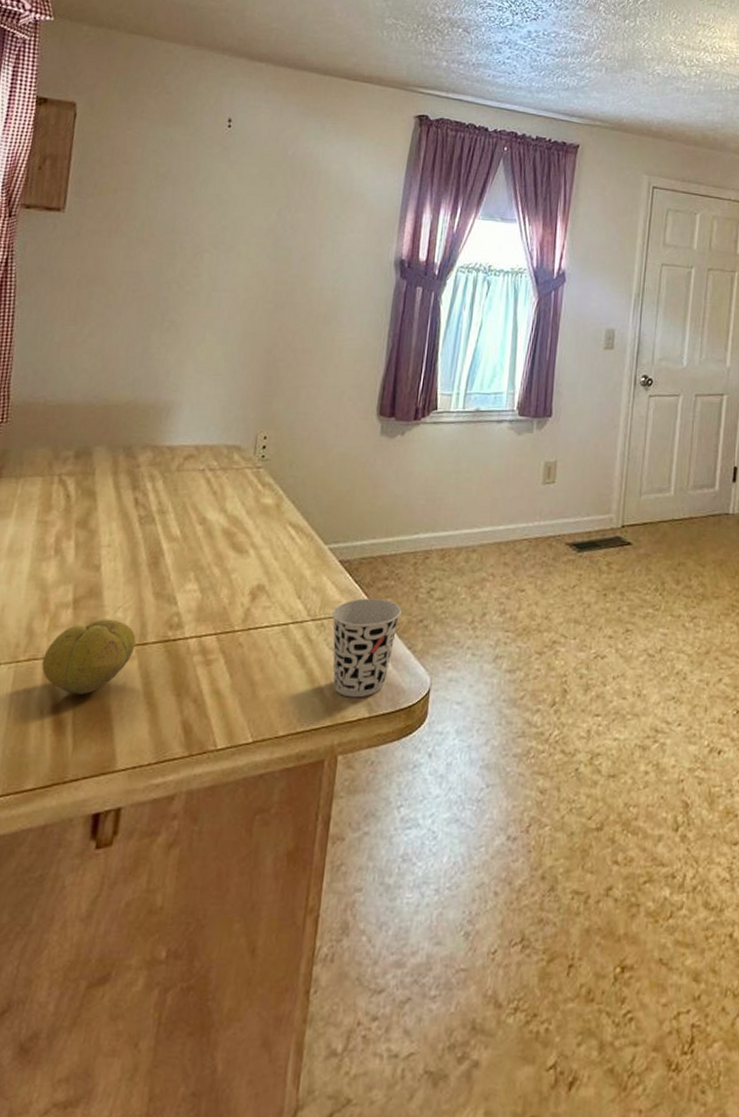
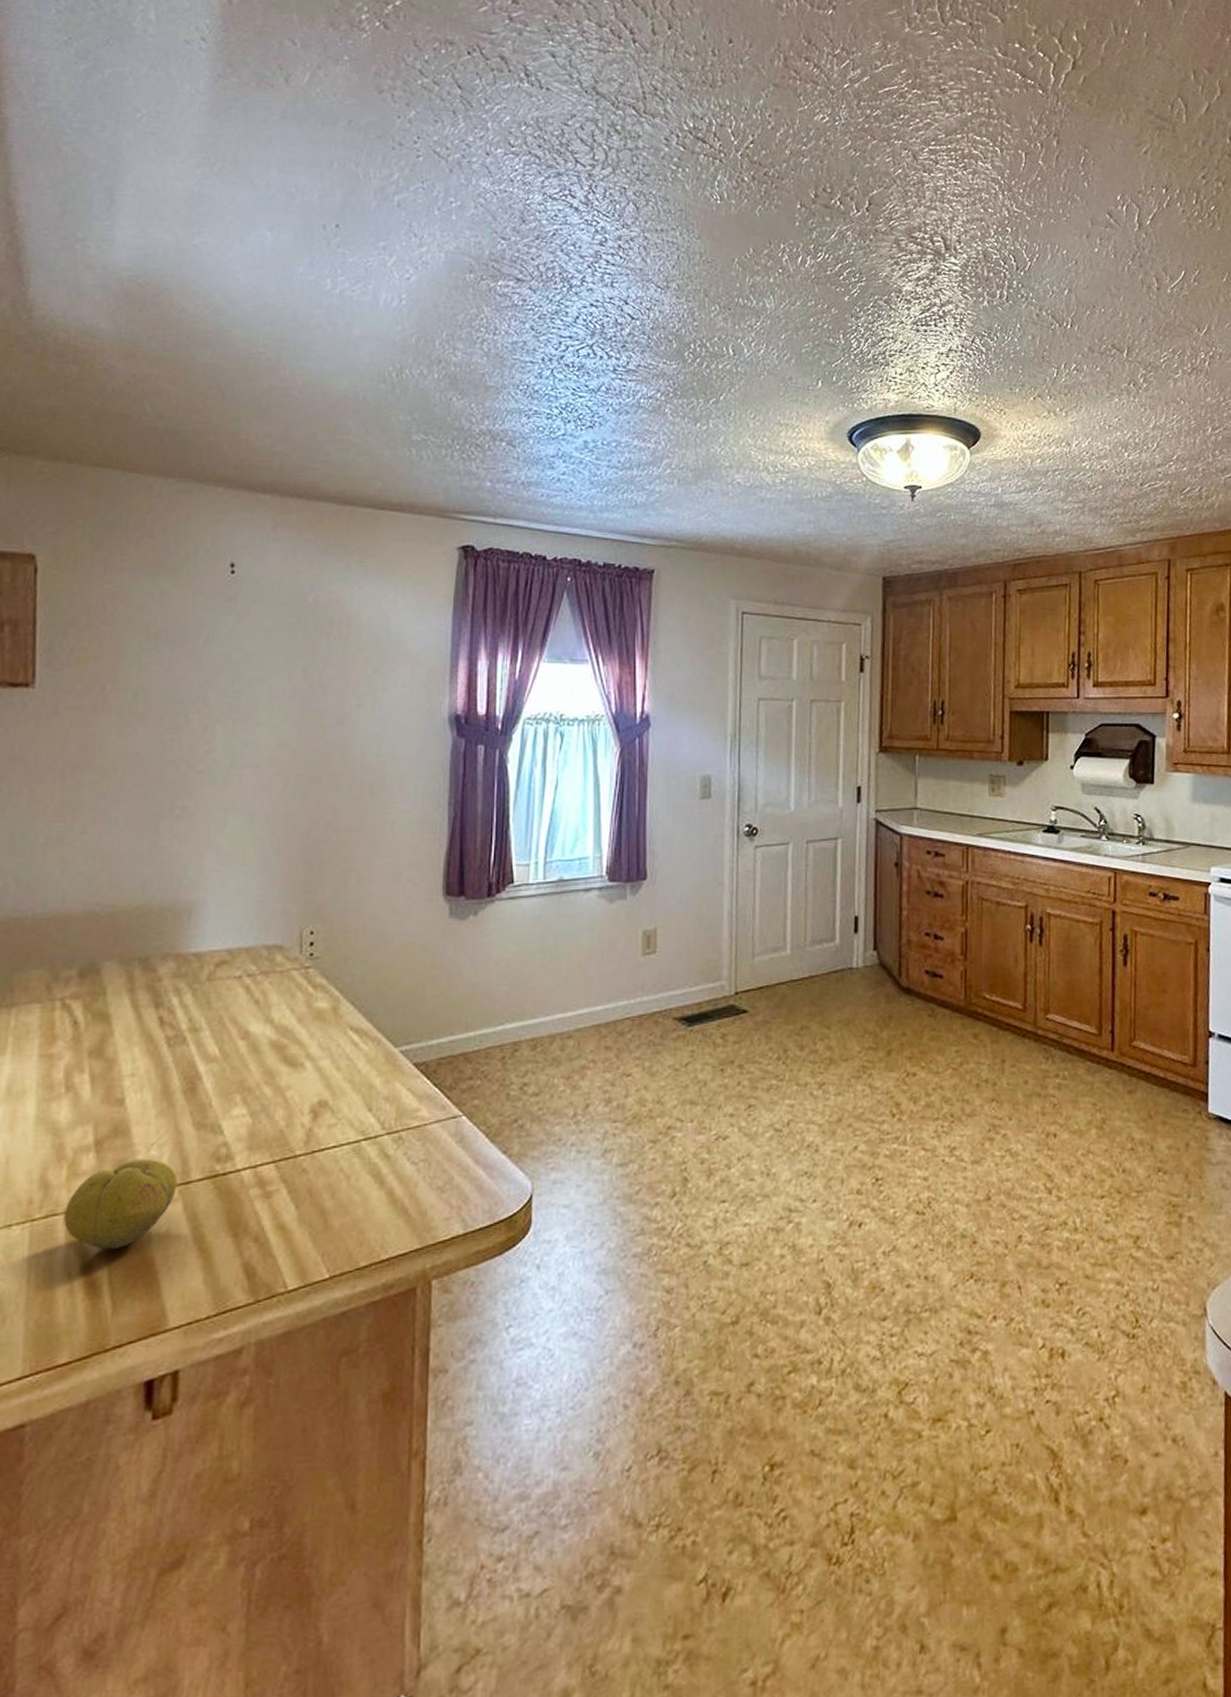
cup: present [332,598,401,698] -> none [411,1101,491,1215]

